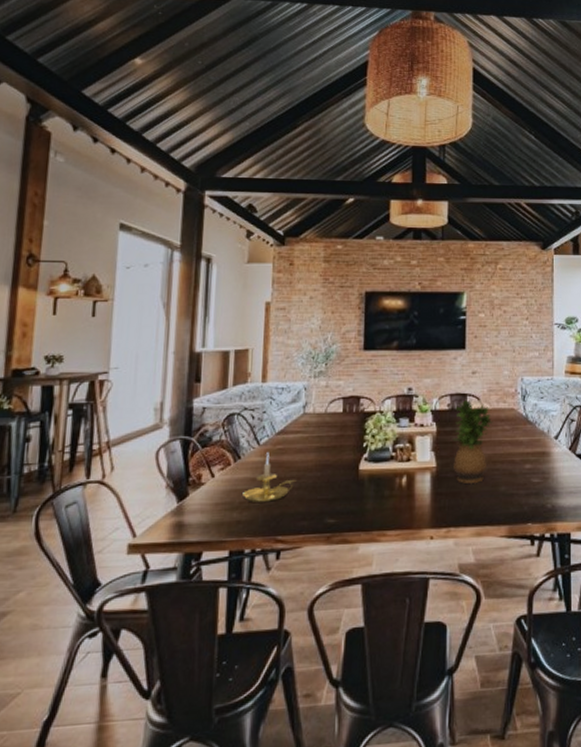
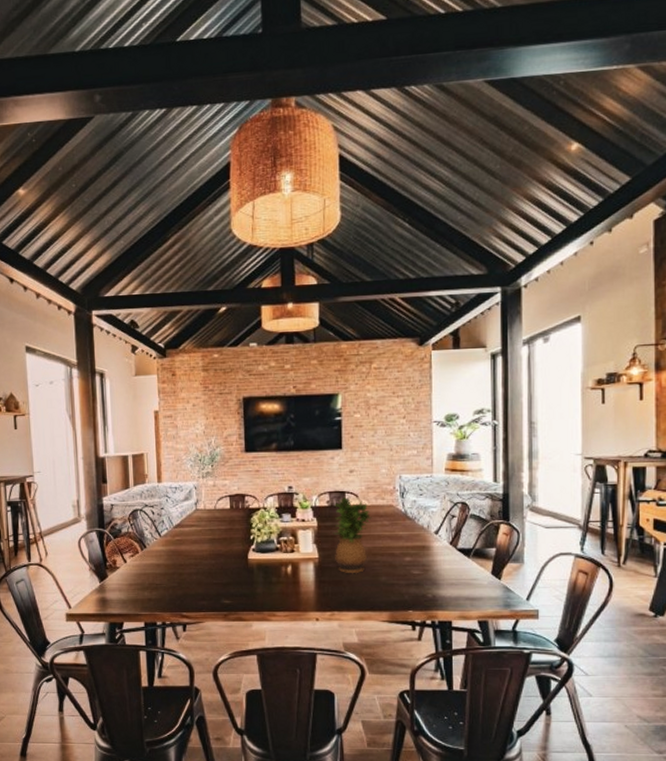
candle holder: present [243,453,297,502] -> none [151,543,195,584]

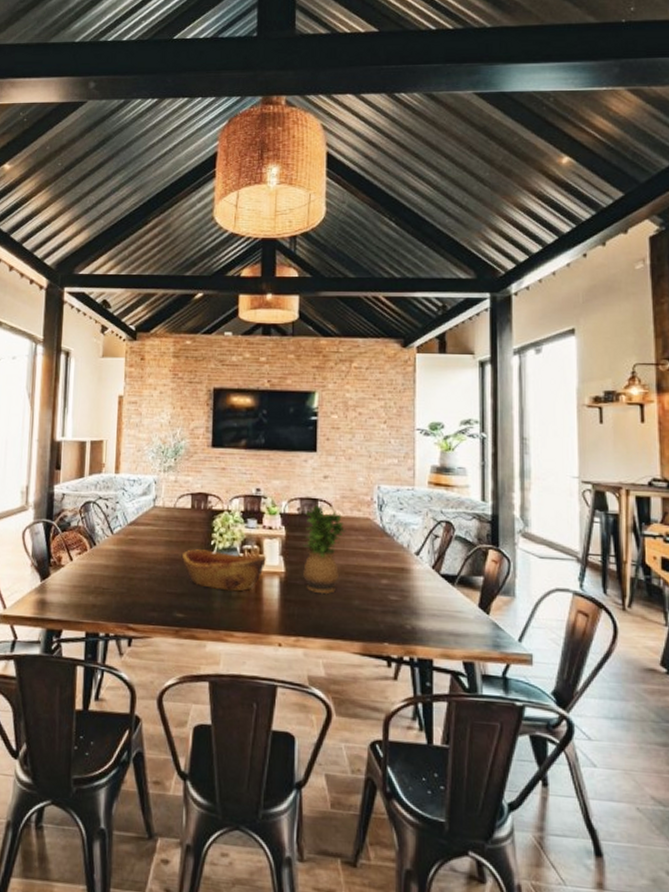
wooden bowl: none [225,544,302,578] -> present [182,549,267,592]

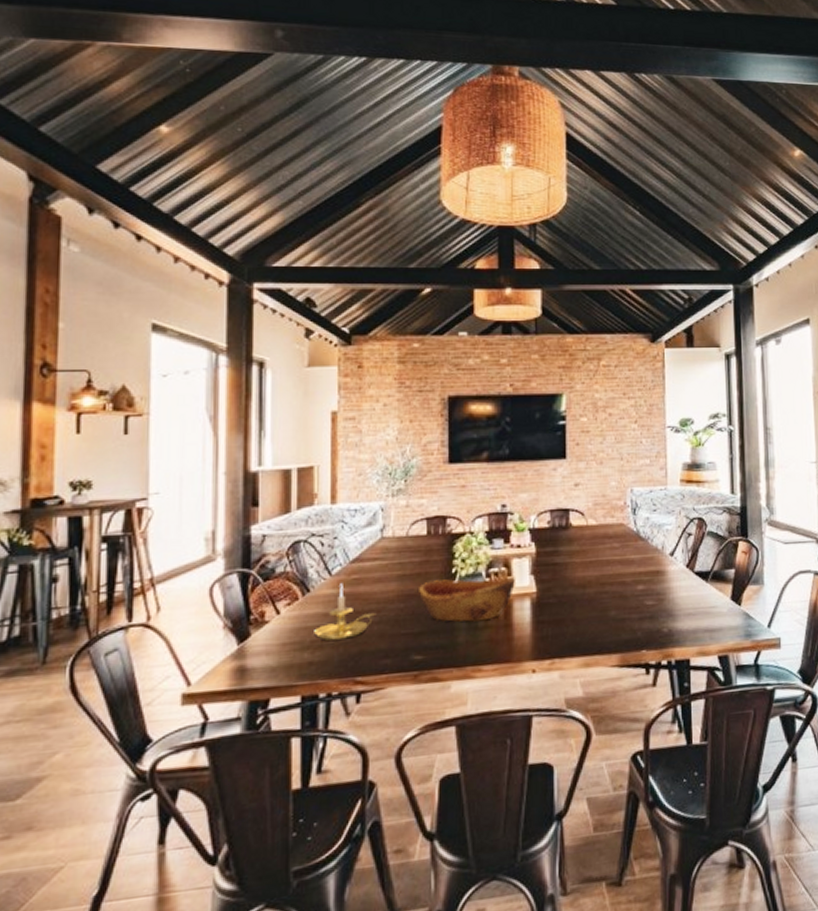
candle holder: none [98,542,147,590] -> present [314,584,376,641]
potted plant: present [302,504,346,594] -> none [554,514,600,610]

